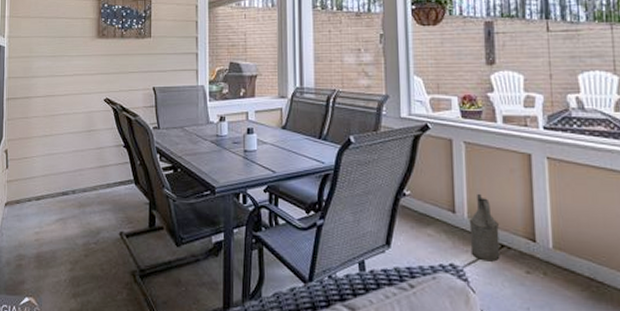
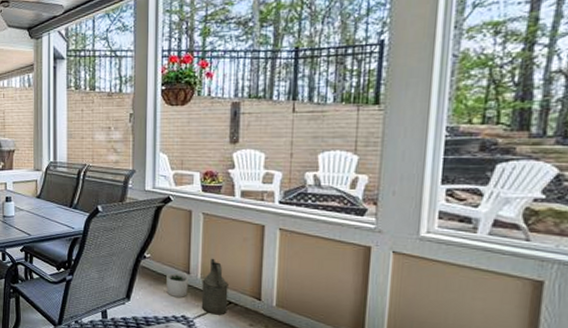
planter: none [430,213,455,243] -> present [166,273,188,298]

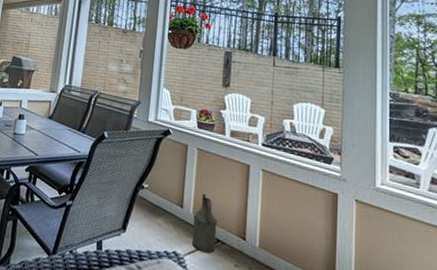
planter: present [166,273,188,298] -> none [160,205,181,233]

